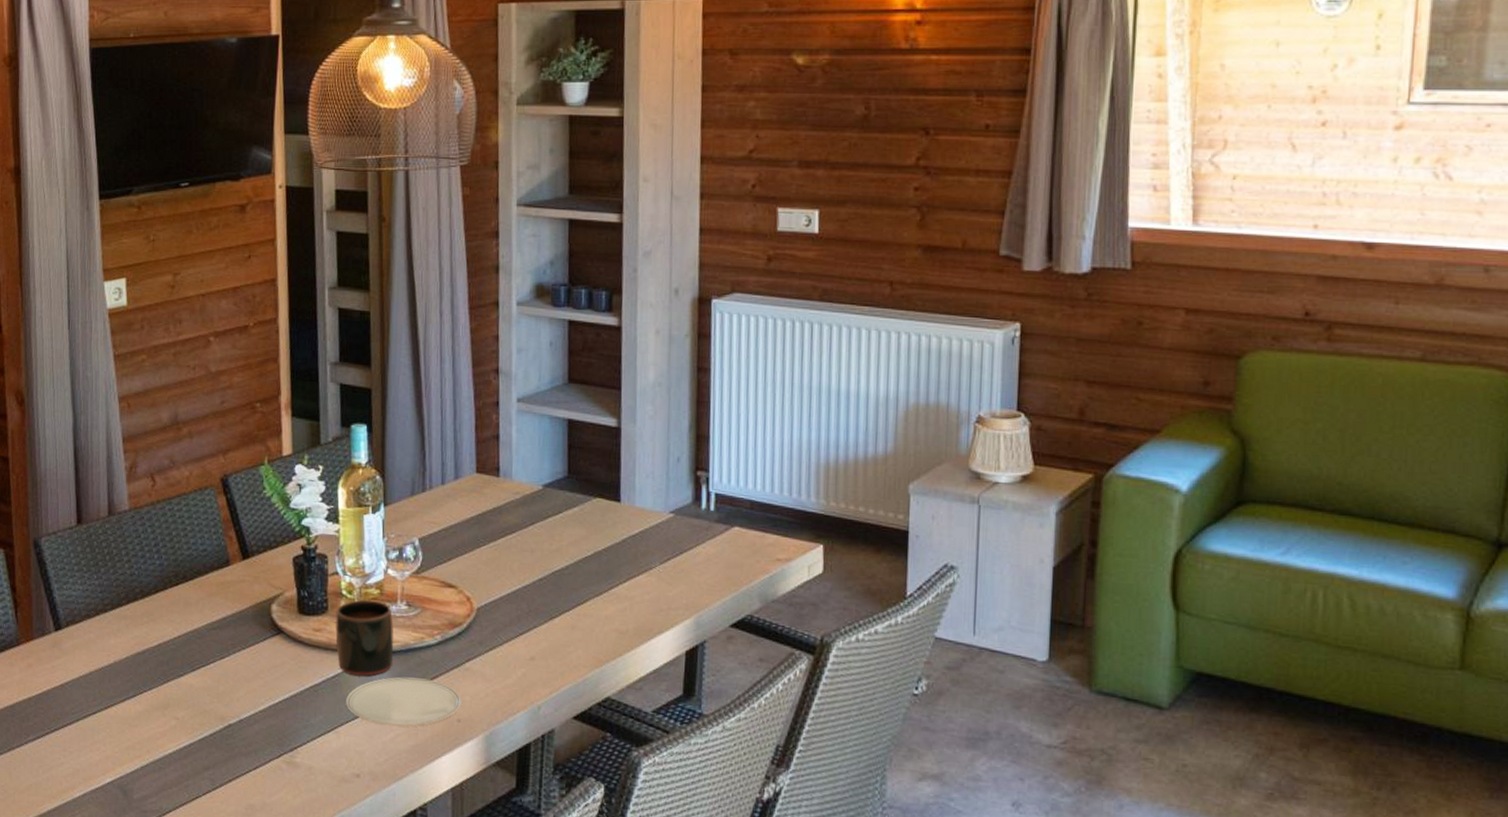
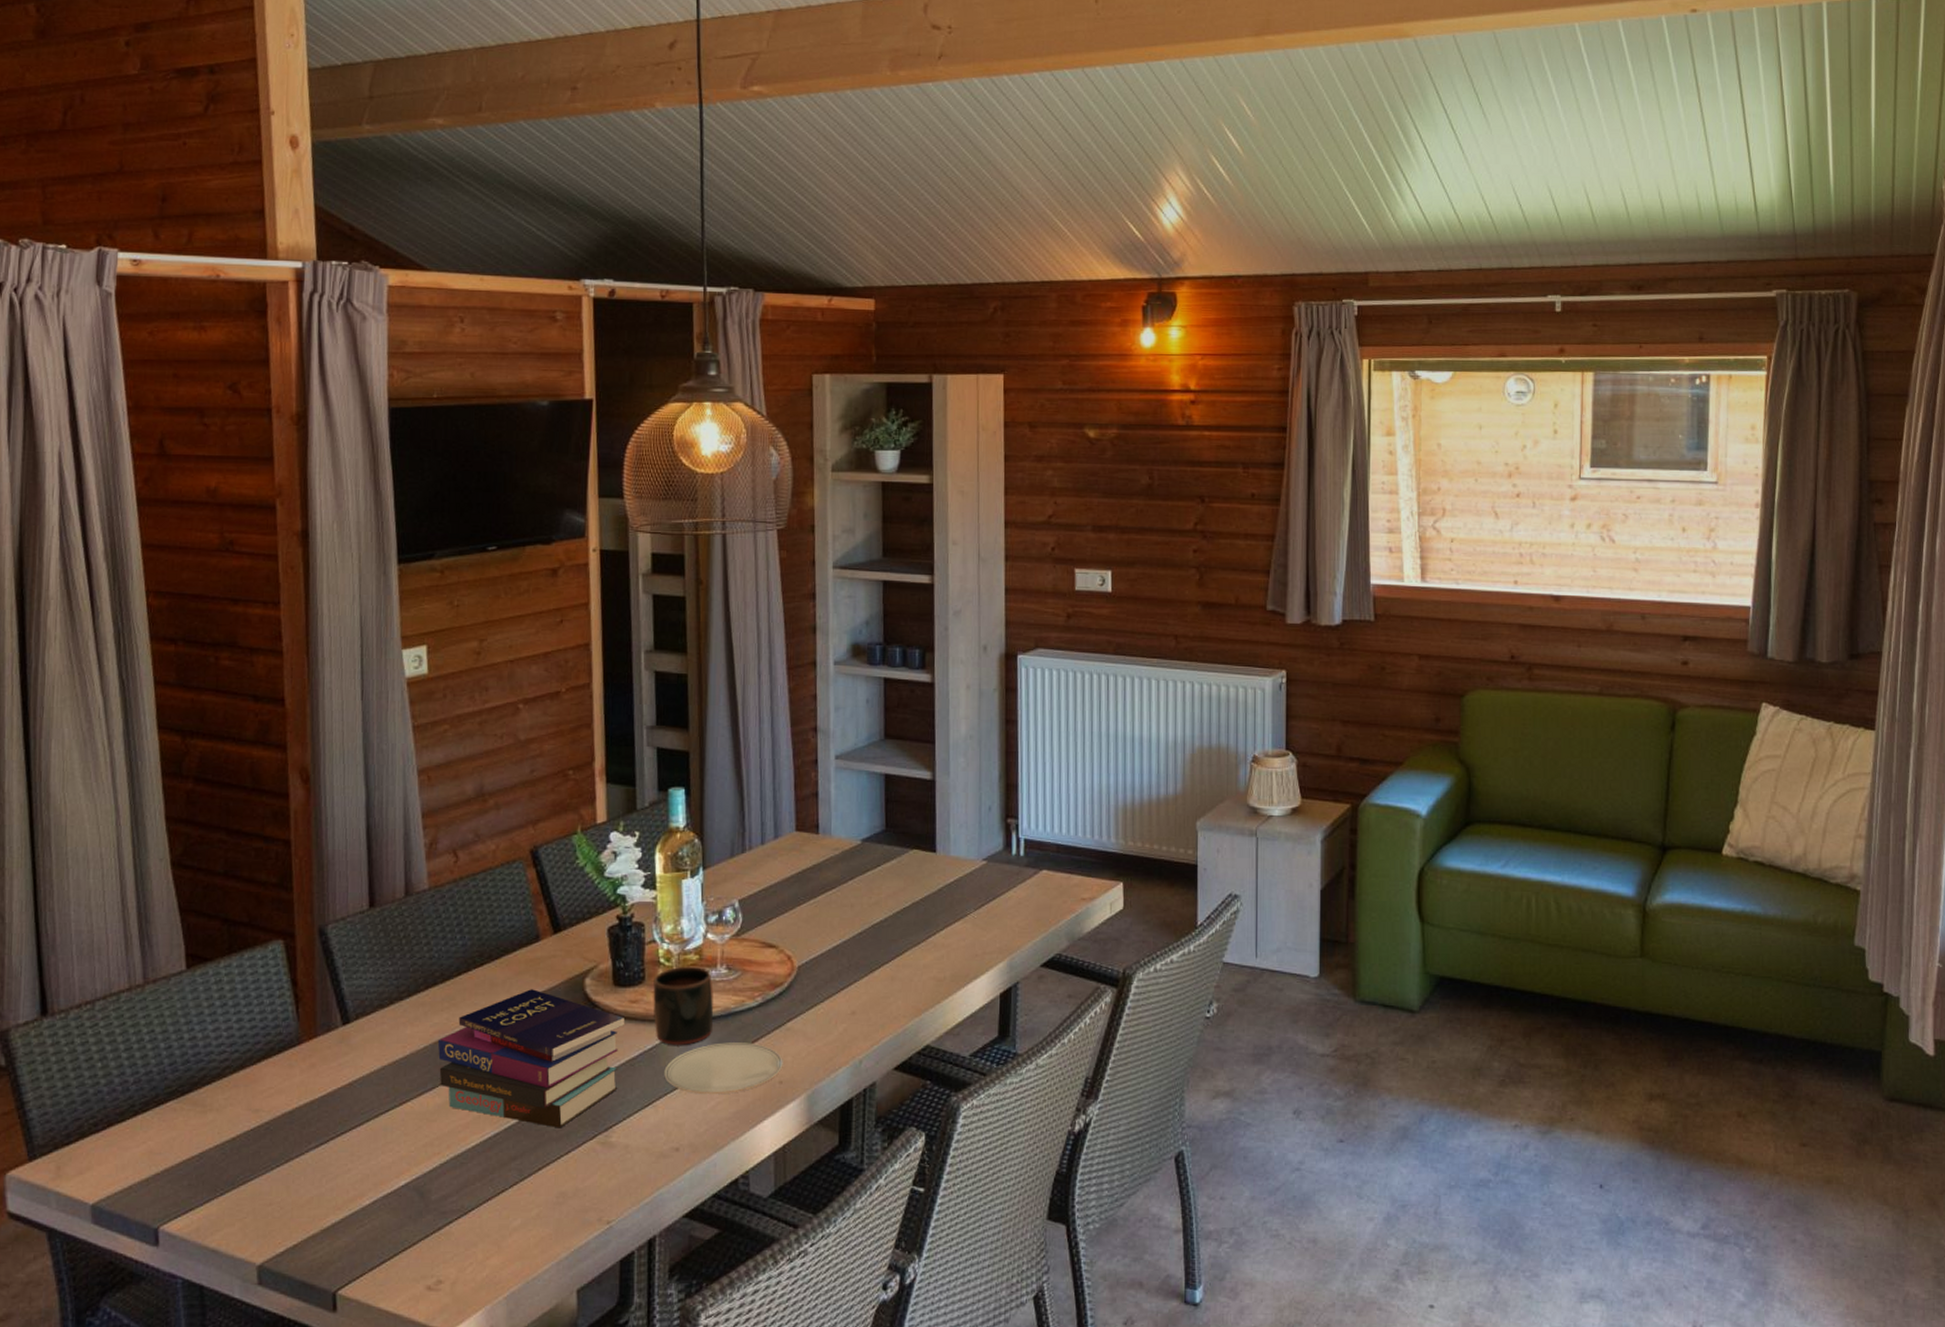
books: none [138,611,308,745] -> present [437,989,624,1128]

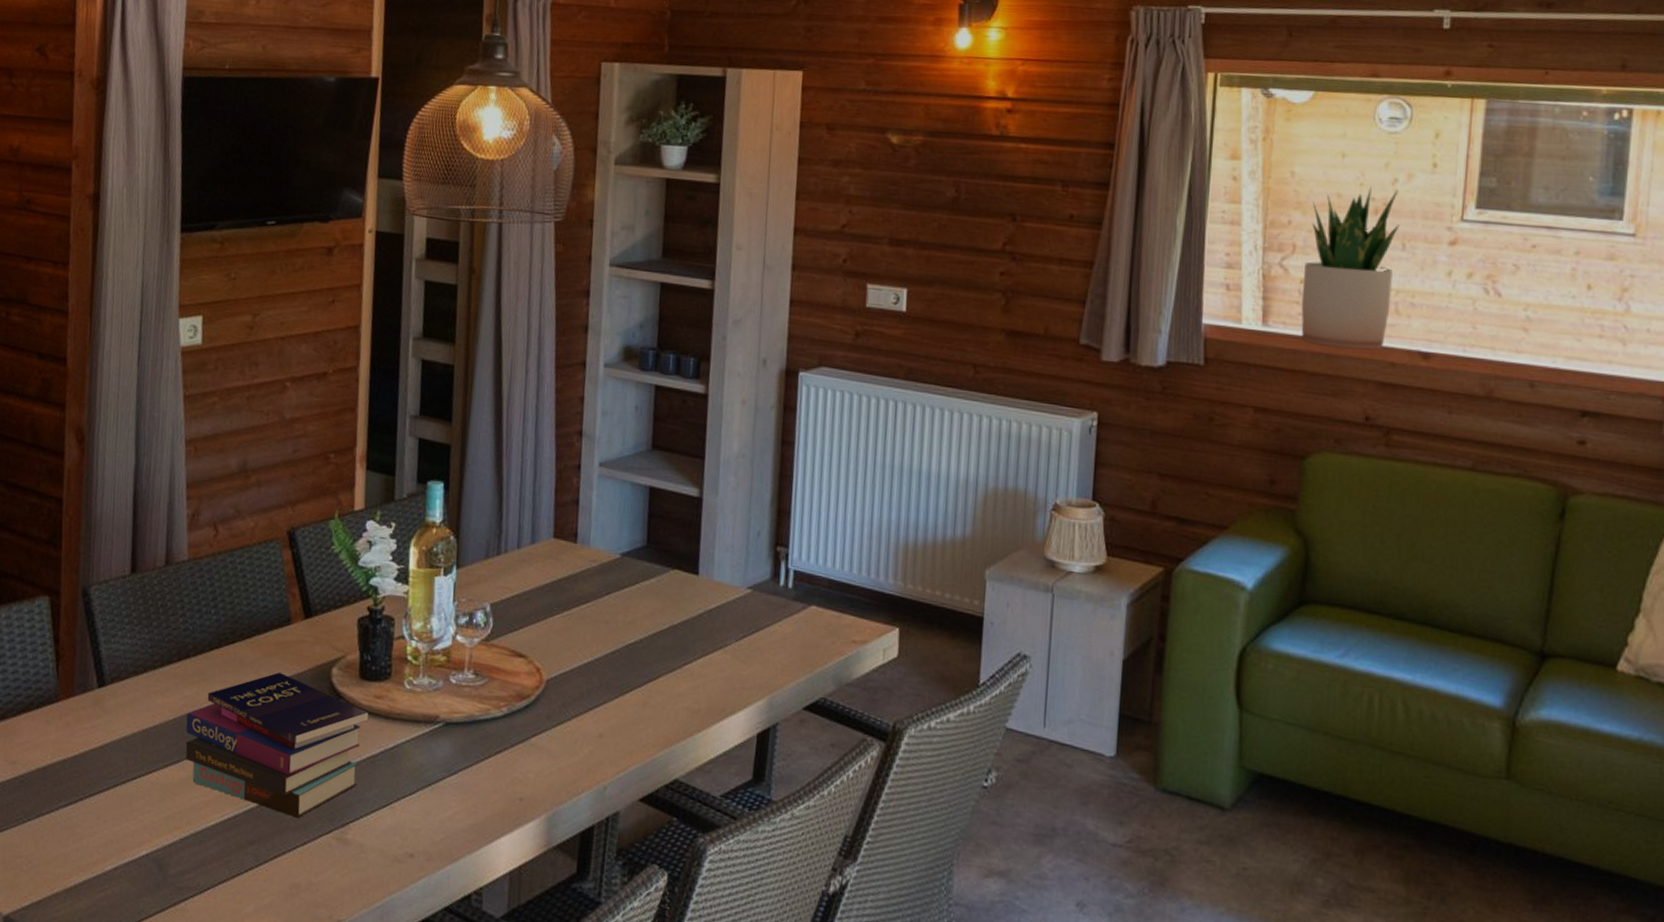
mug: present [652,966,714,1045] -> none [397,666,459,748]
plate: present [664,1042,783,1095] -> none [404,750,525,805]
planter: none [1452,453,1530,598] -> present [1301,186,1400,351]

